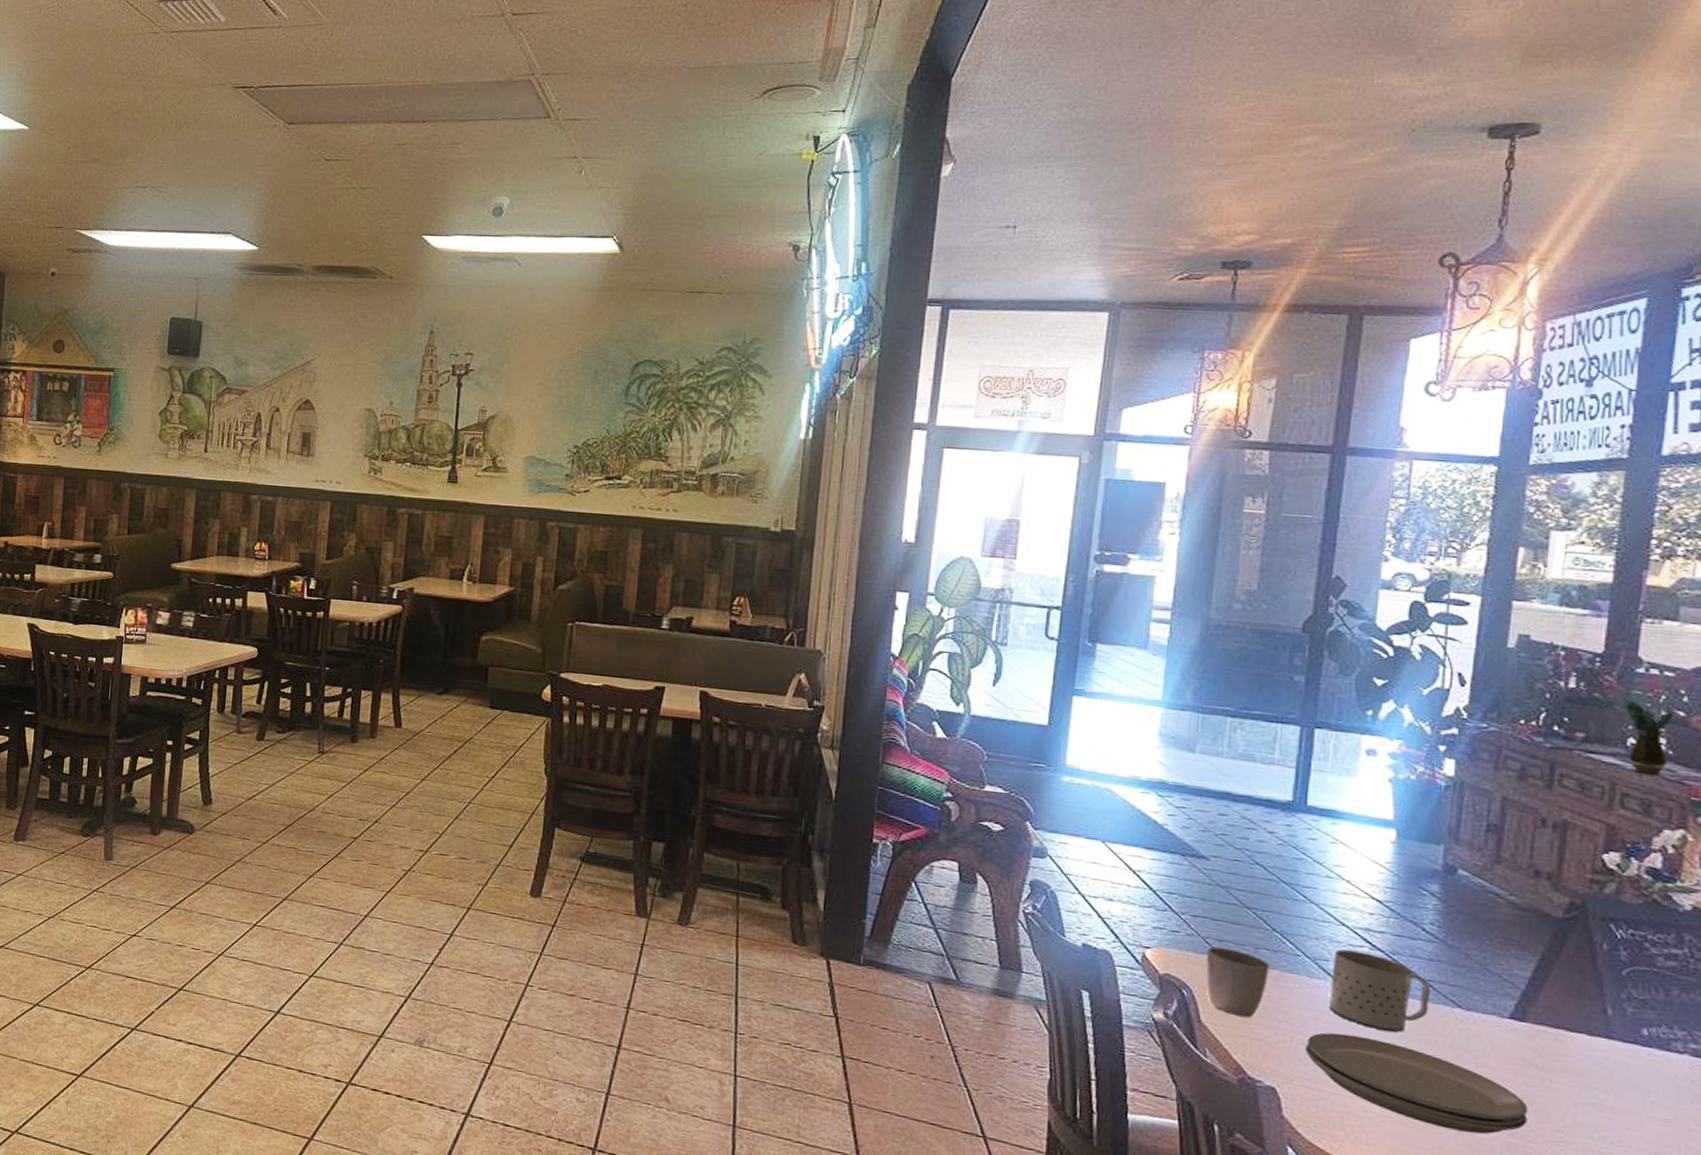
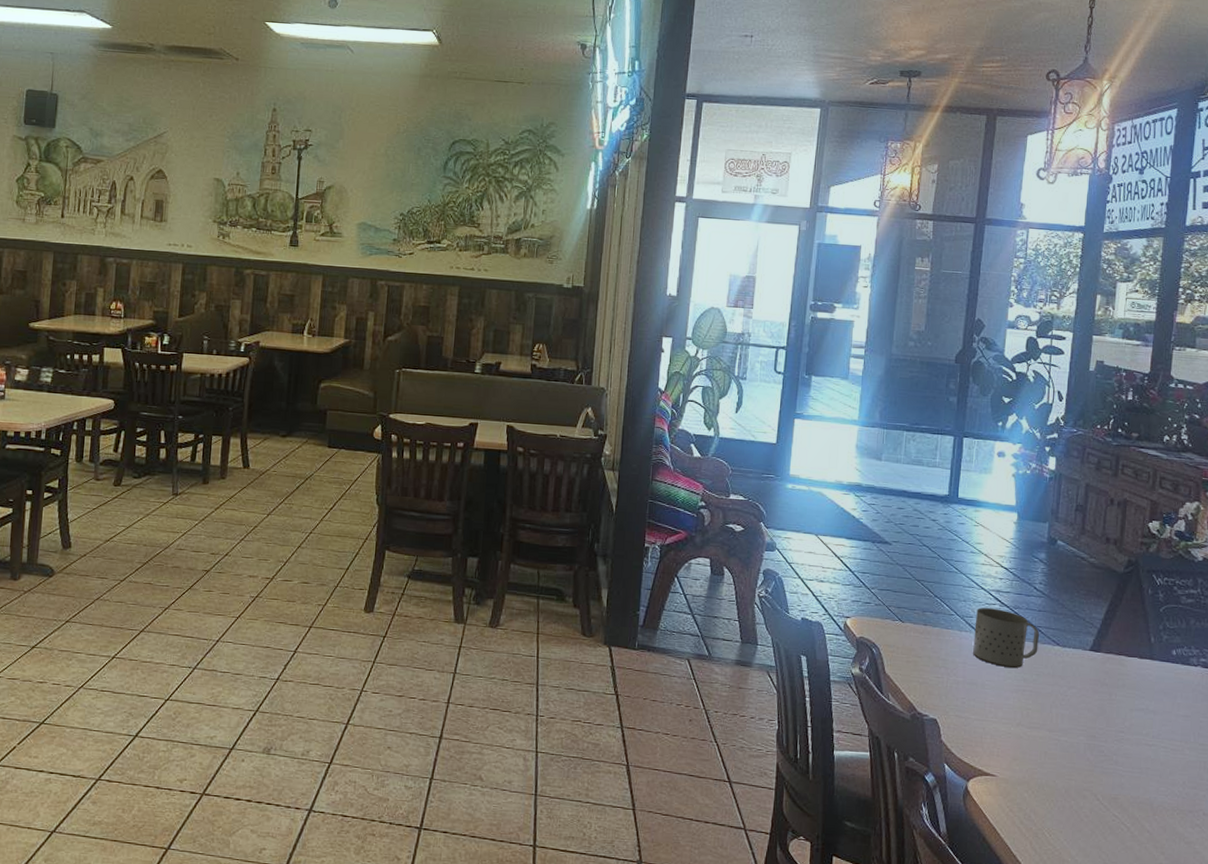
cup: present [1206,946,1271,1017] -> none [889,613,933,666]
plate: present [1305,1032,1528,1135] -> none [957,672,1102,740]
vase: present [1622,698,1673,775] -> none [1161,406,1192,462]

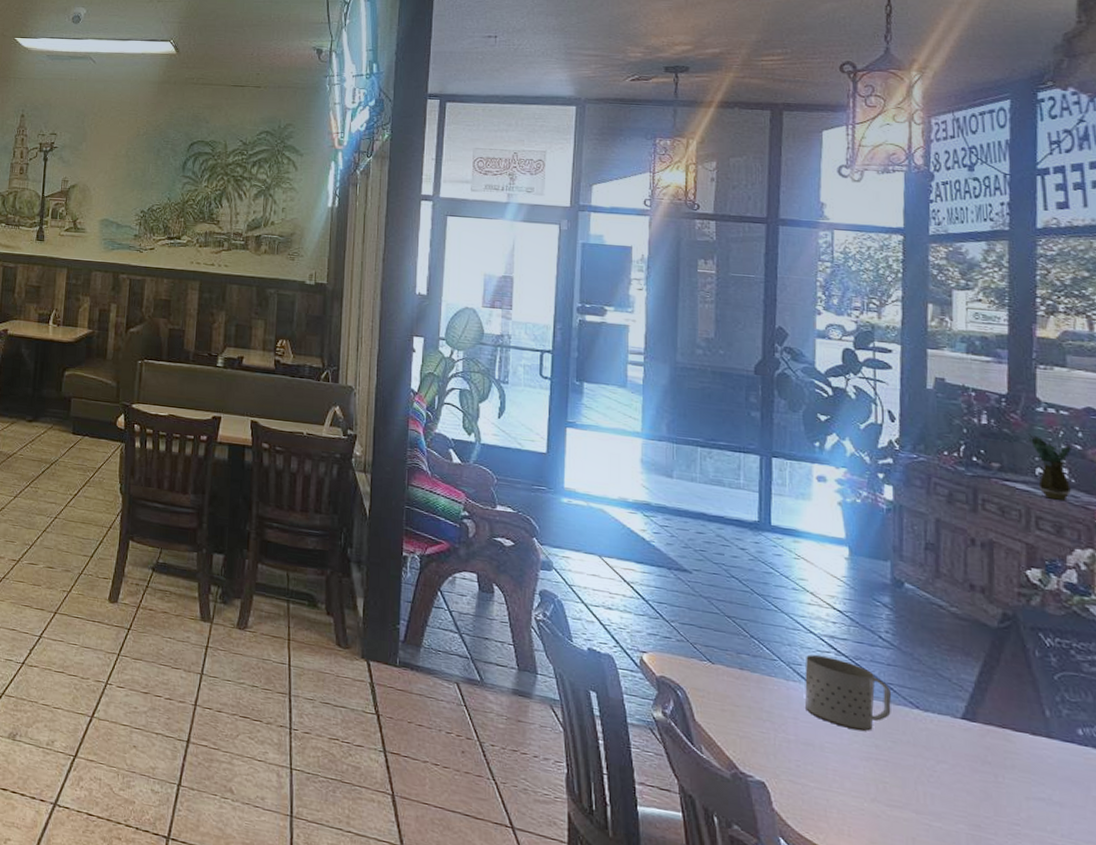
vase: none [1161,406,1192,462] -> present [1027,433,1071,501]

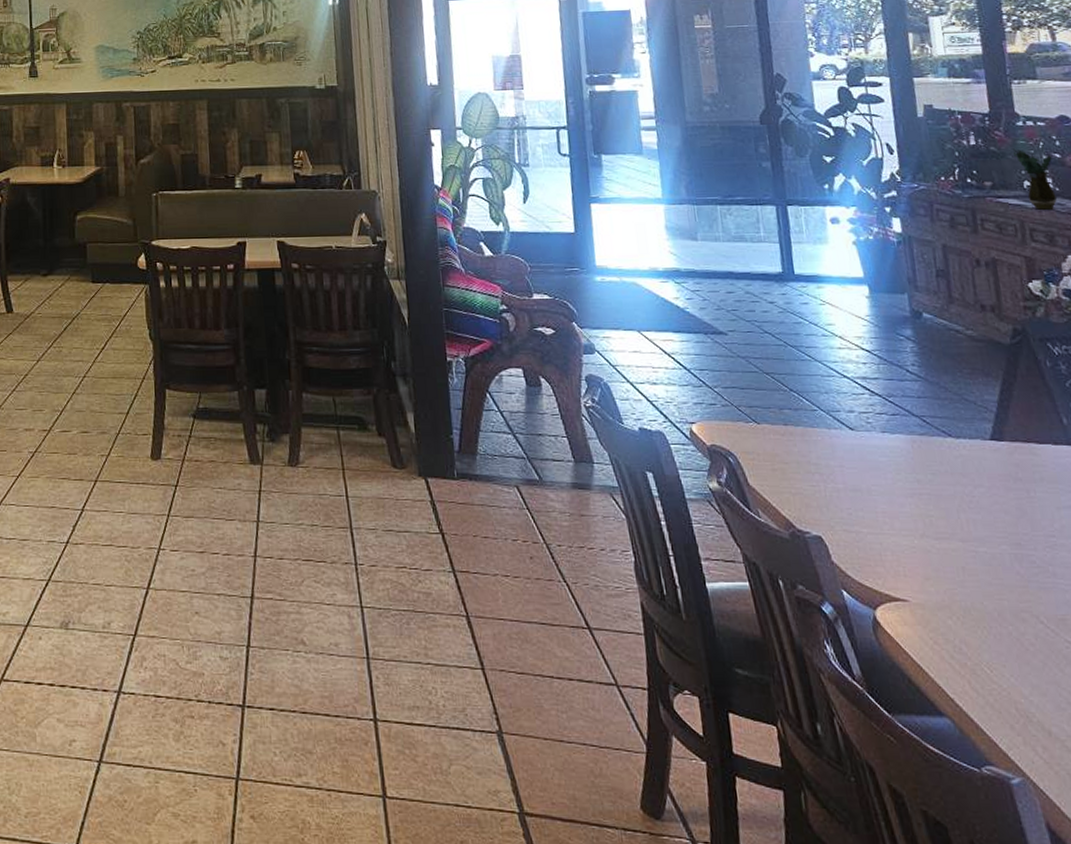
mug: present [804,654,891,731] -> none [843,399,927,469]

